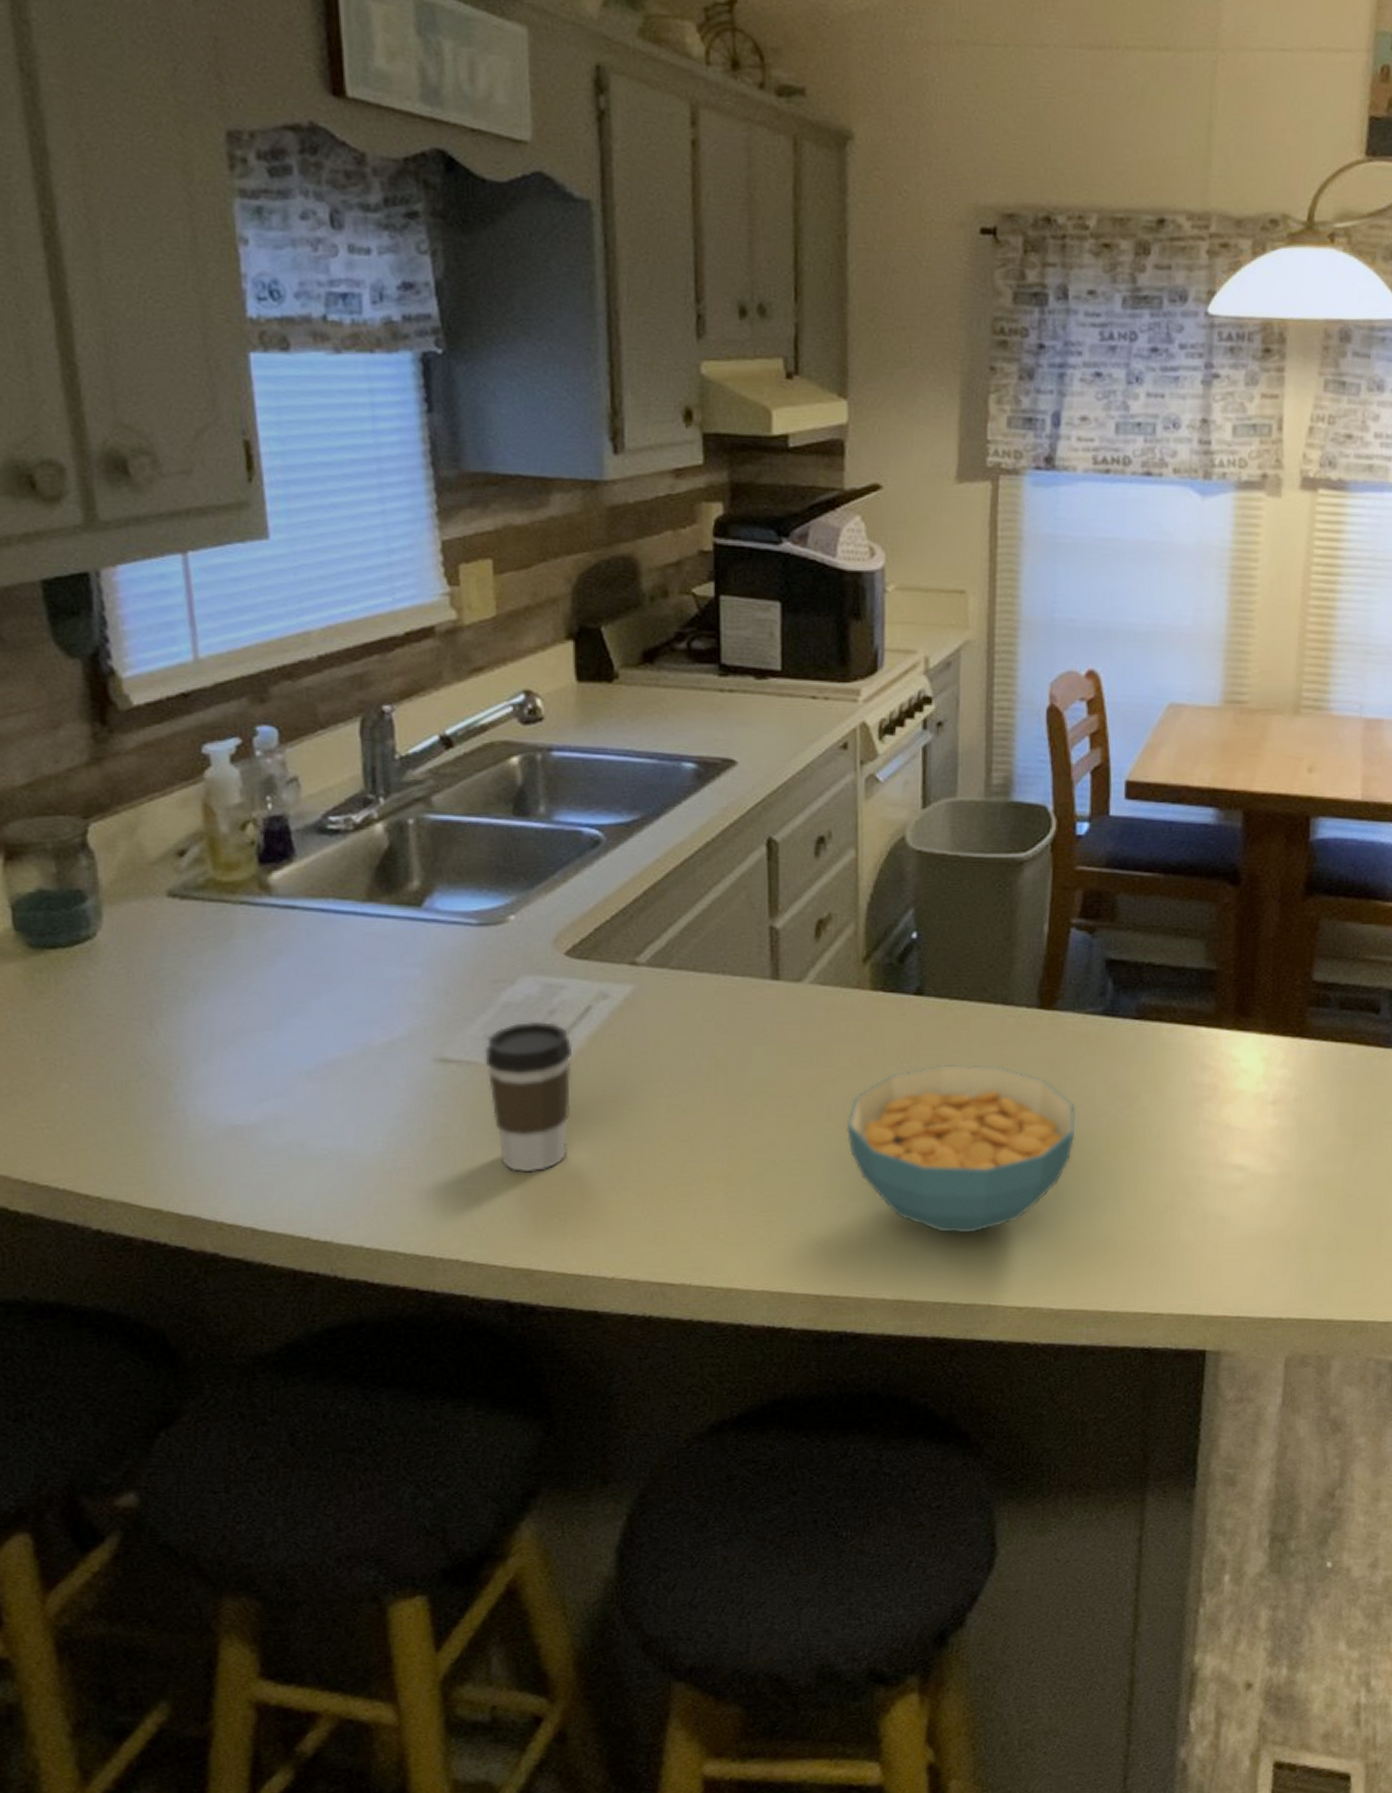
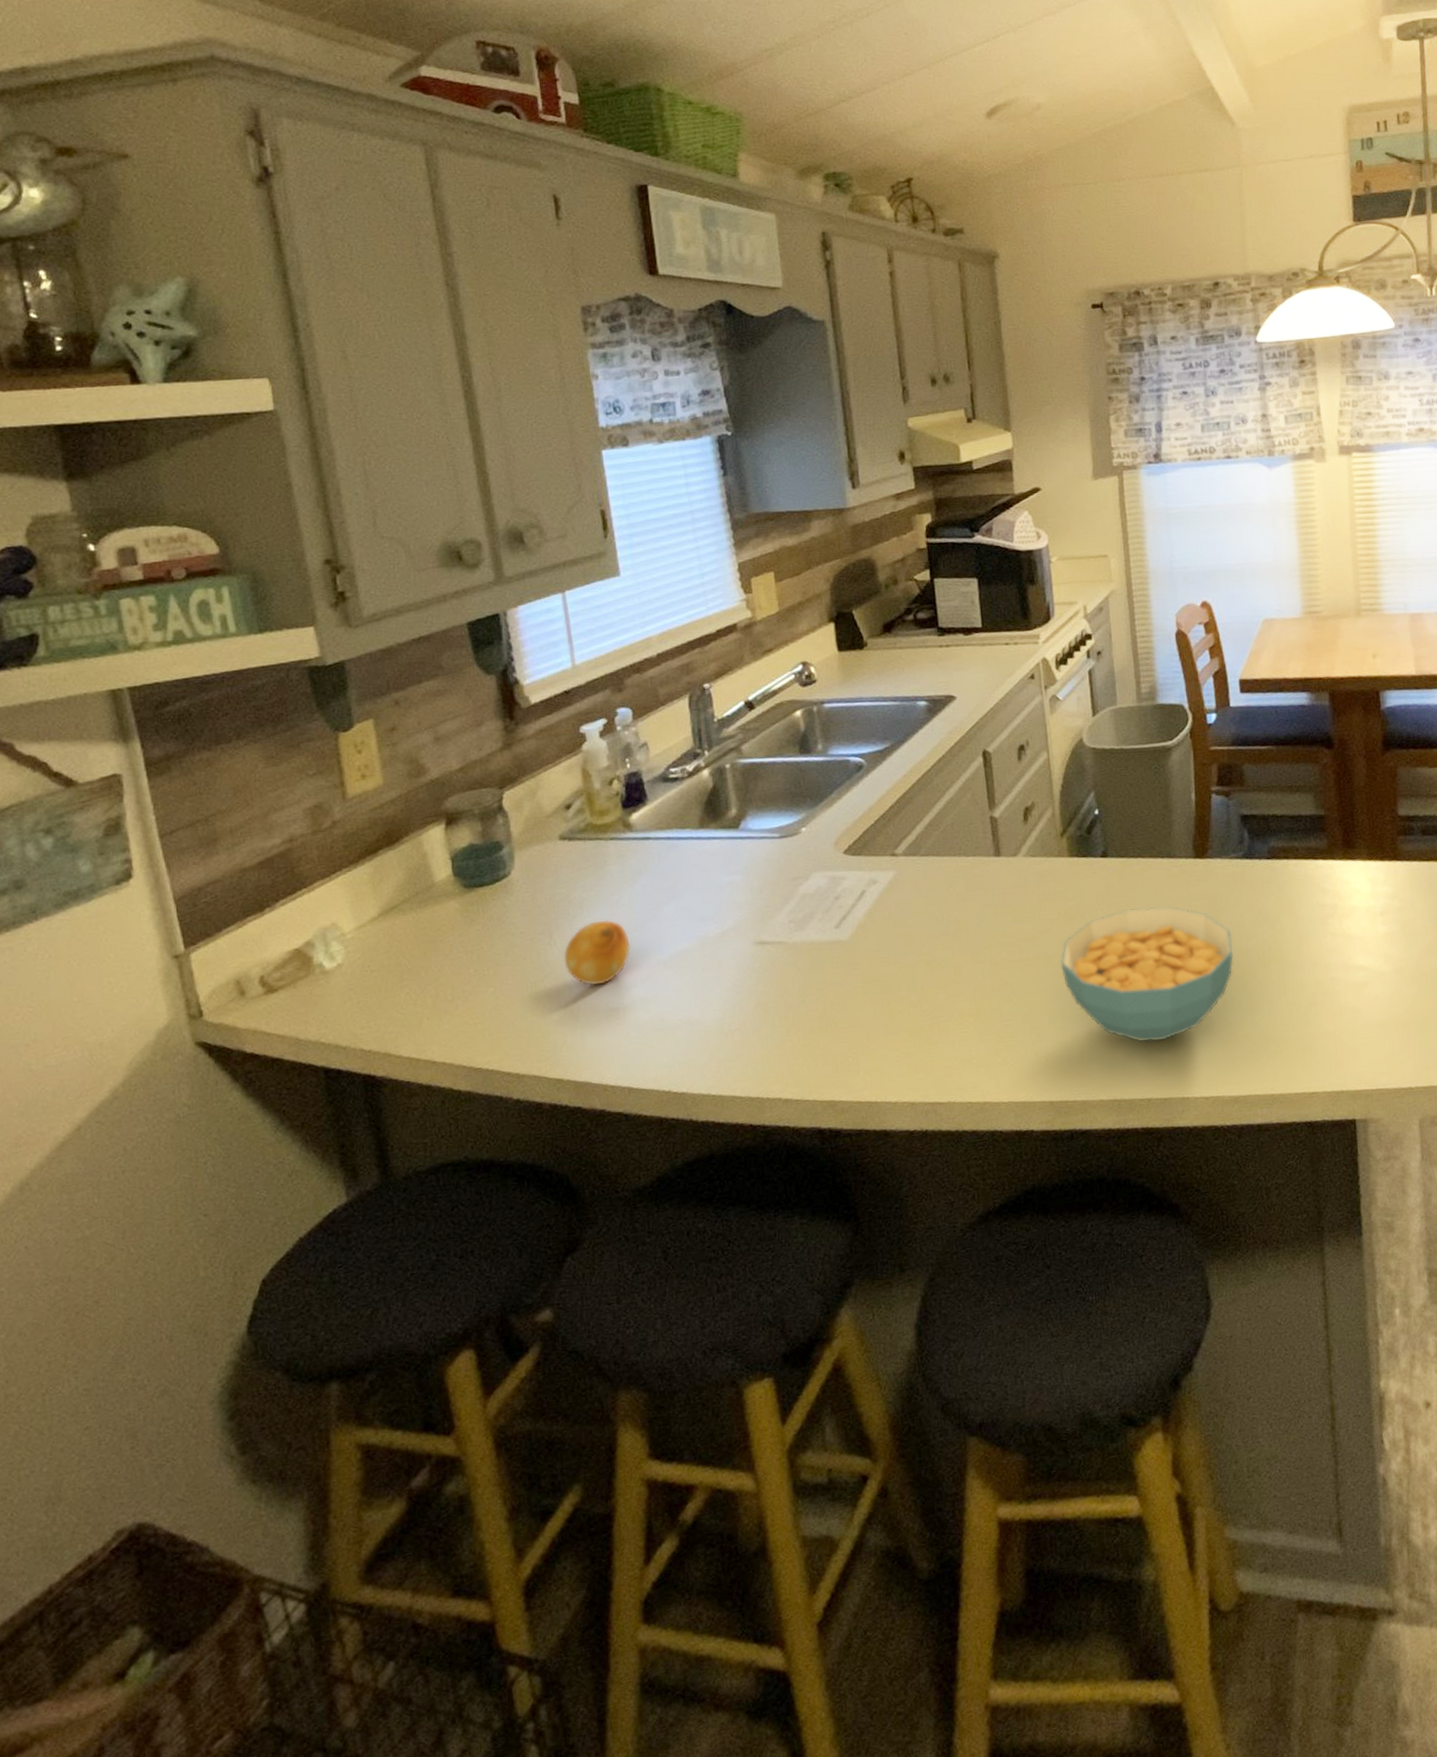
fruit: none [168,1009,262,1094] -> present [563,919,631,986]
coffee cup: present [484,1021,573,1173] -> none [790,905,856,1024]

